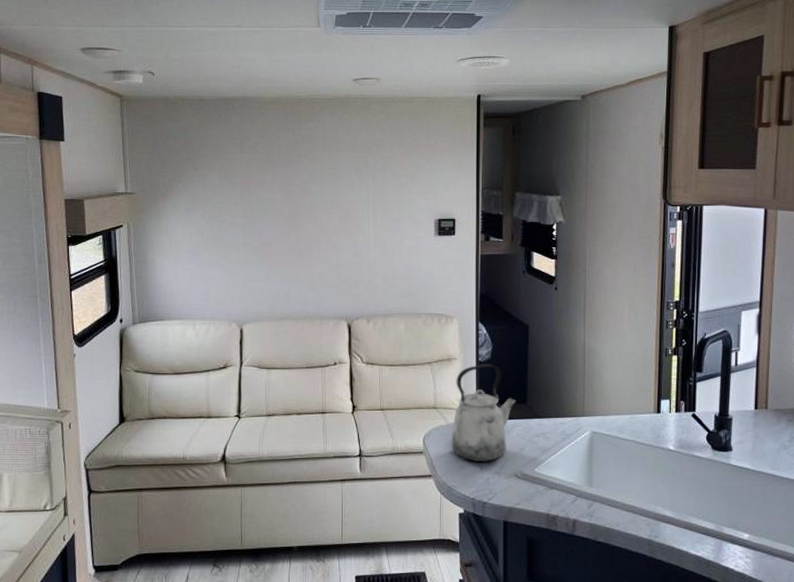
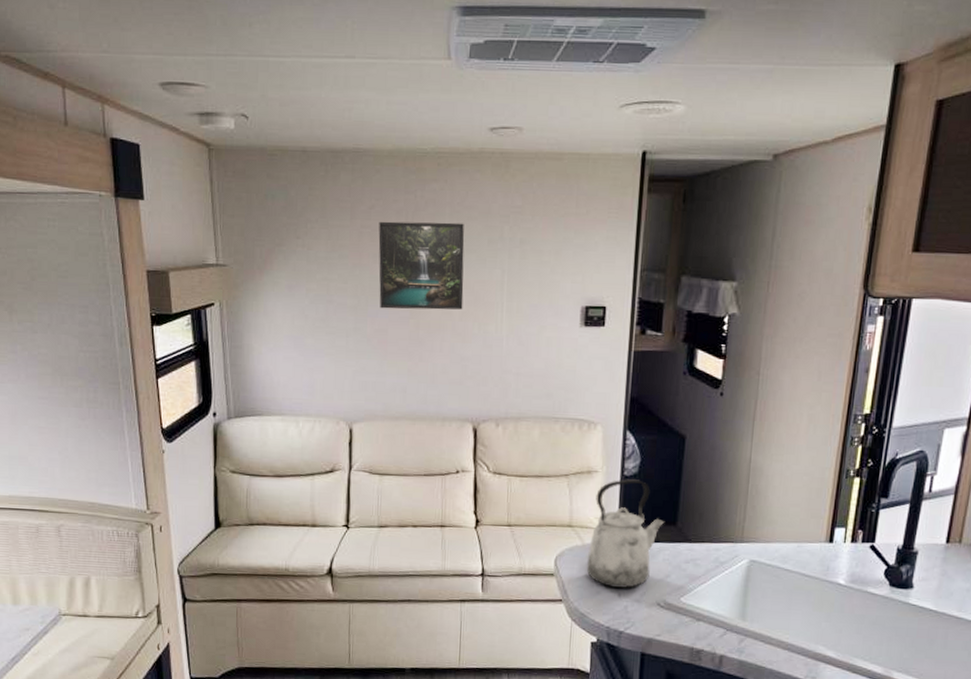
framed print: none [263,154,336,226] -> present [378,221,465,310]

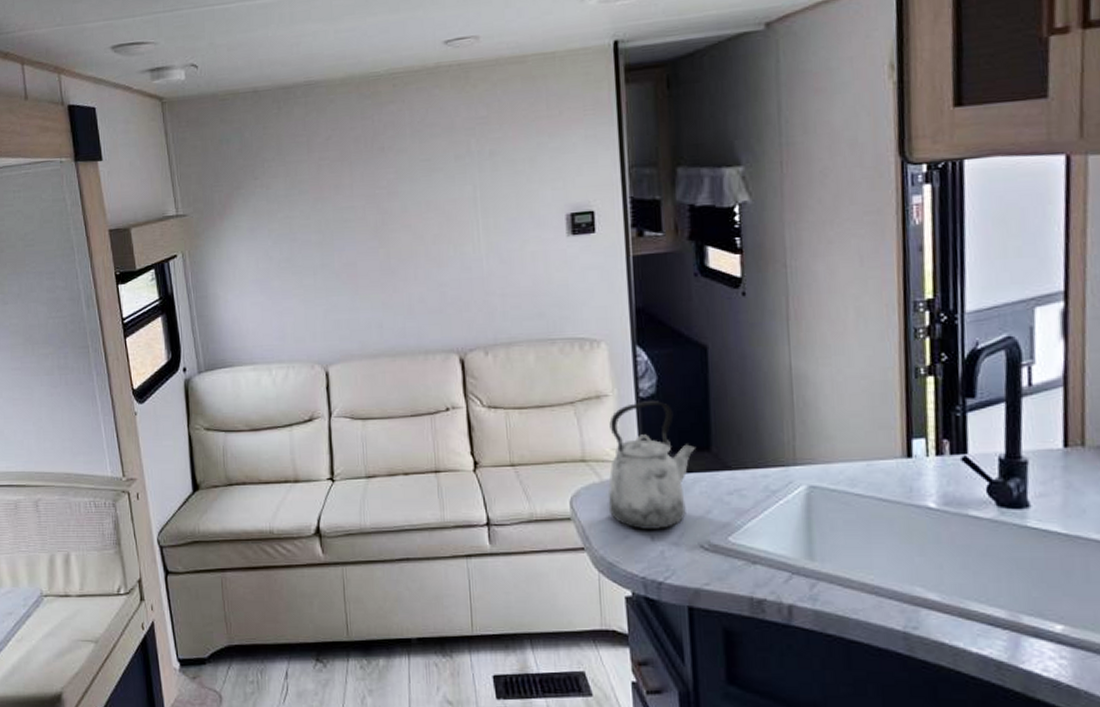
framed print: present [378,221,465,310] -> none [337,142,435,241]

